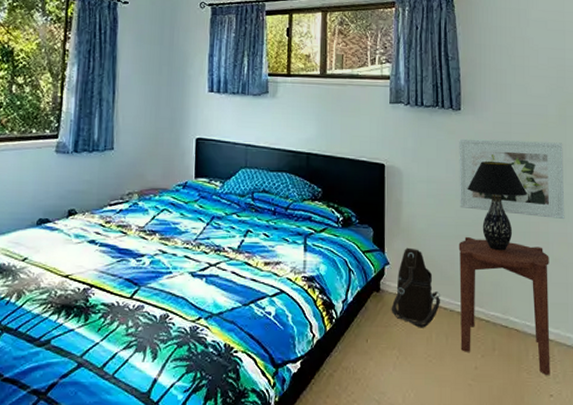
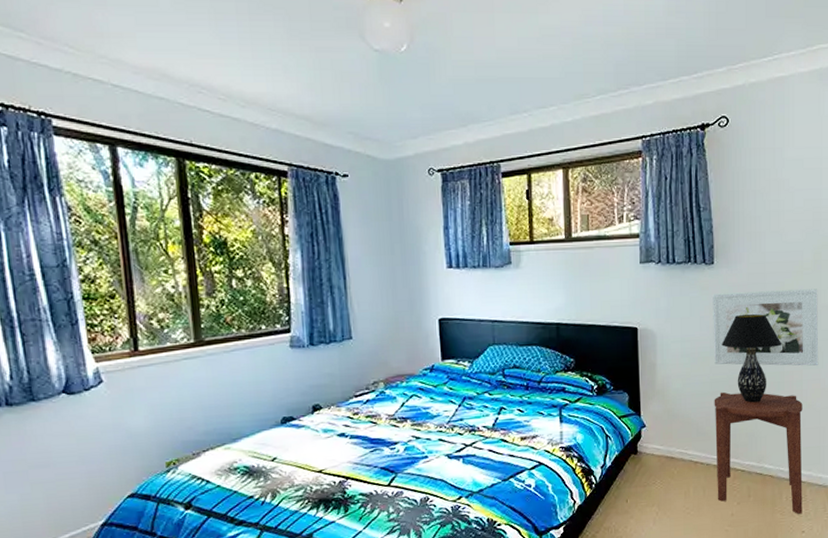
shoulder bag: present [391,247,441,328] -> none [649,408,698,484]

